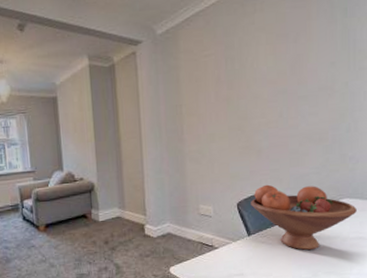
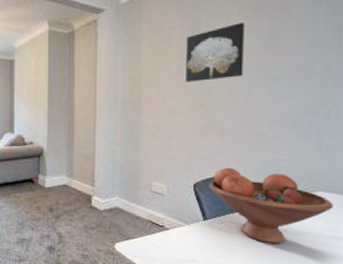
wall art: none [221,48,274,108] -> present [186,23,245,82]

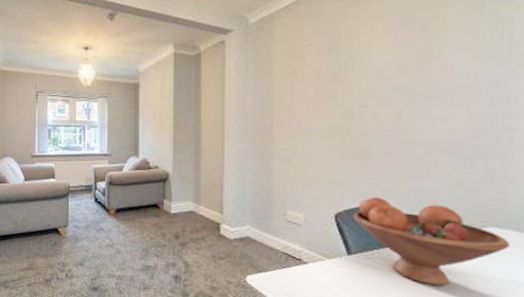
wall art: present [186,23,245,82] -> none [323,38,391,104]

